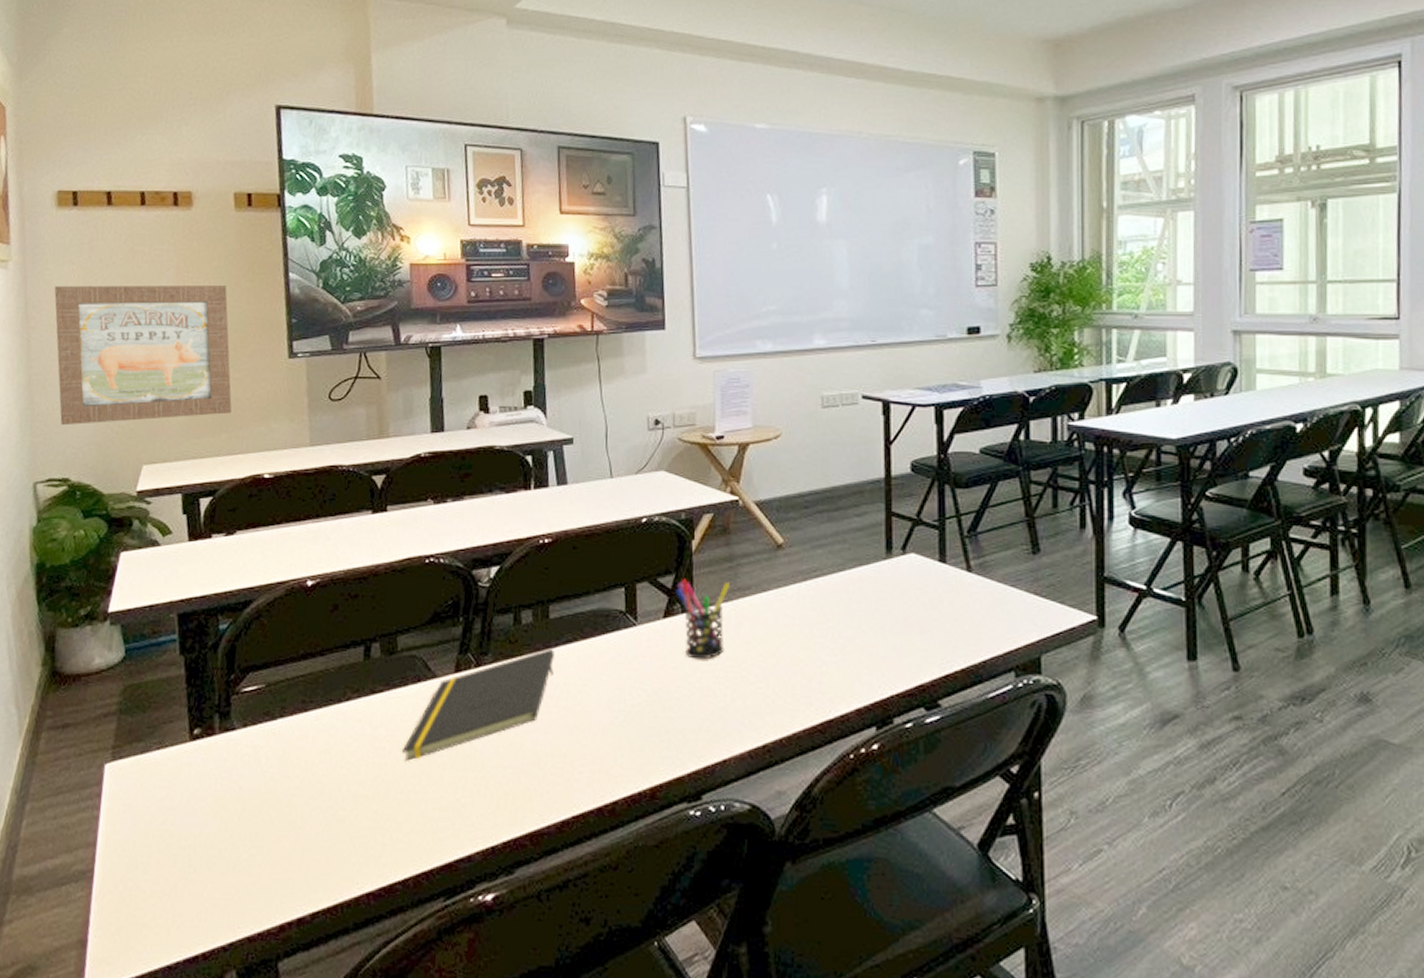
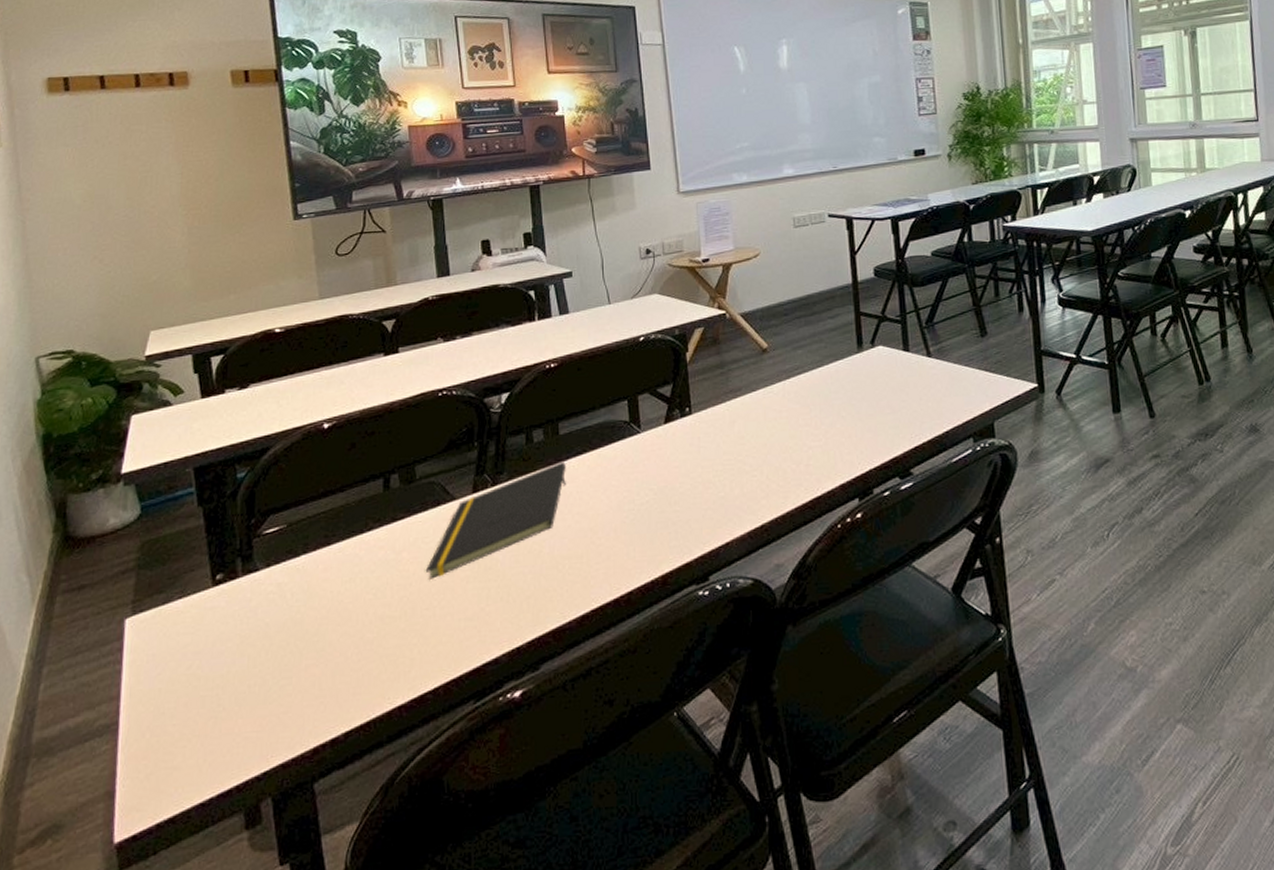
wall art: present [54,286,232,426] -> none [48,157,240,301]
pen holder: present [674,578,730,660] -> none [673,386,722,457]

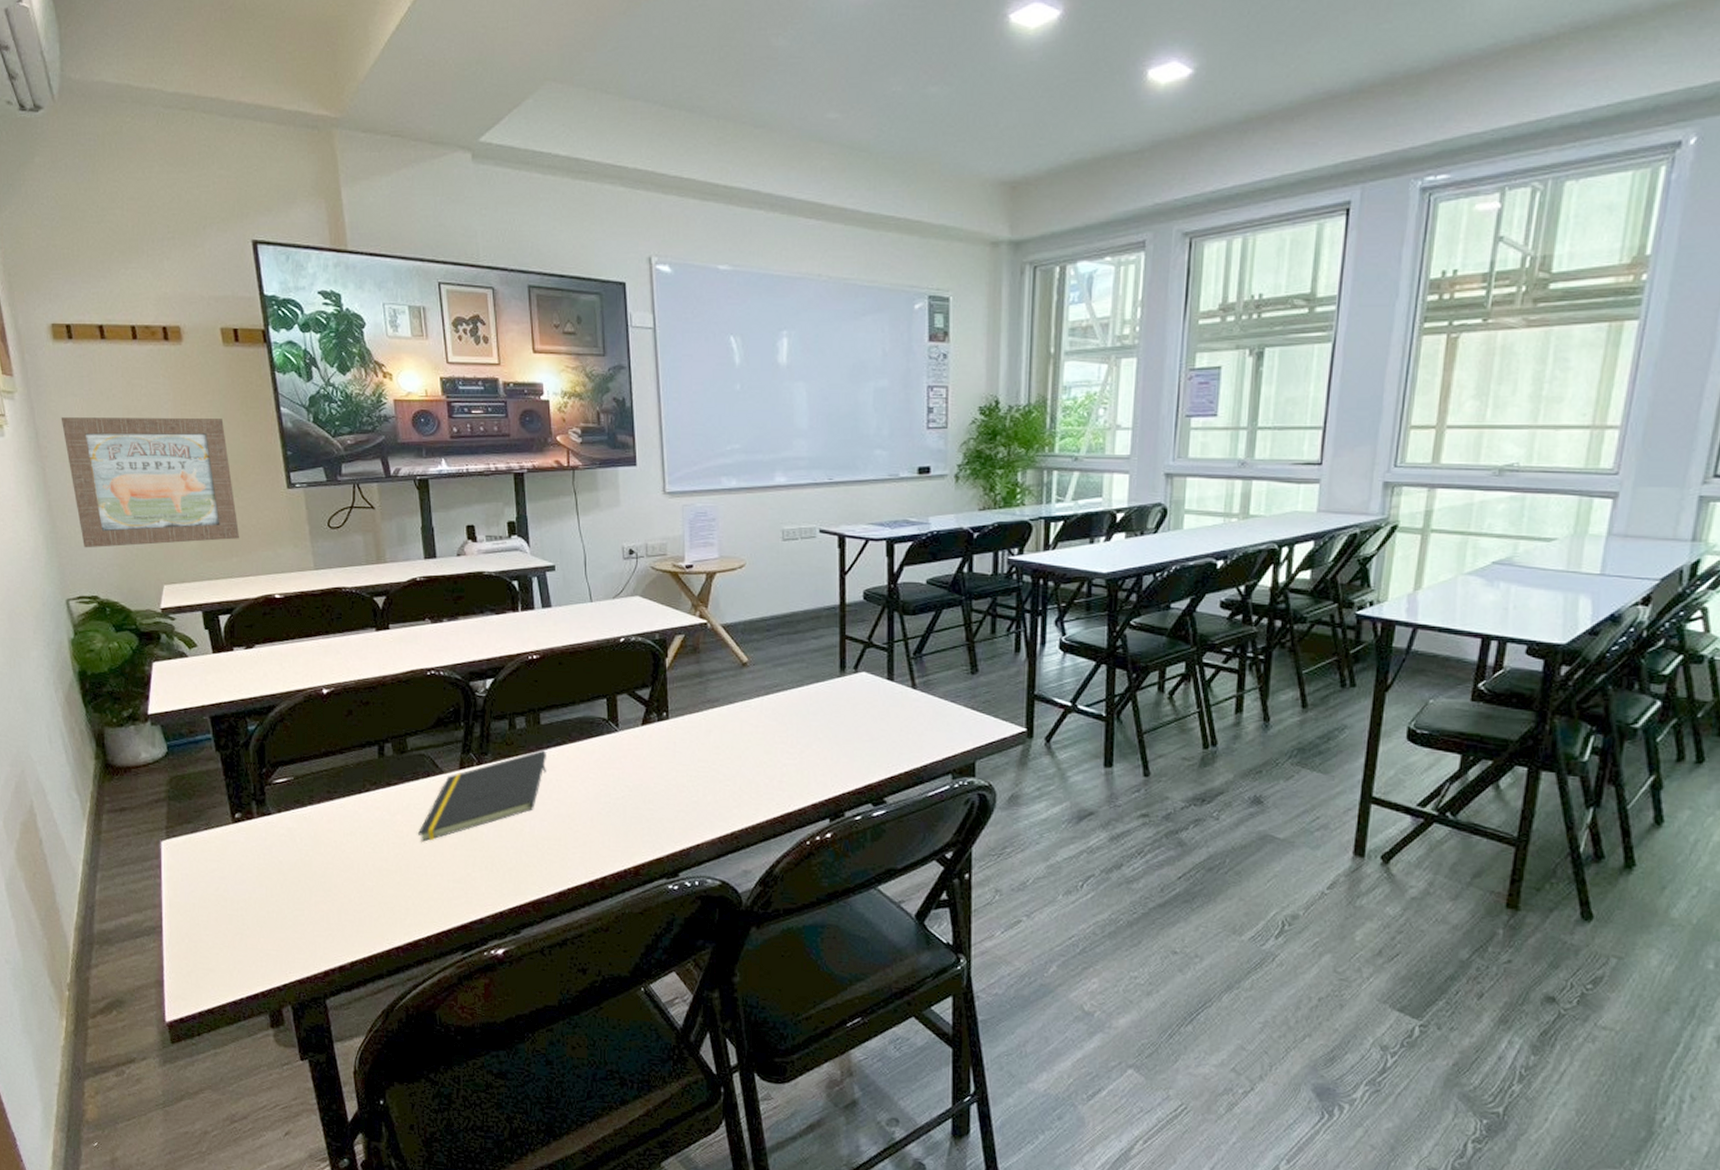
wall art: none [48,157,240,301] -> present [61,417,240,548]

